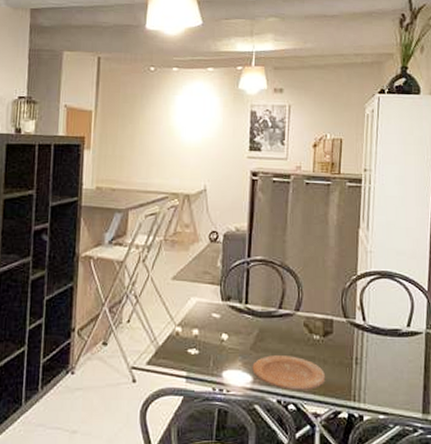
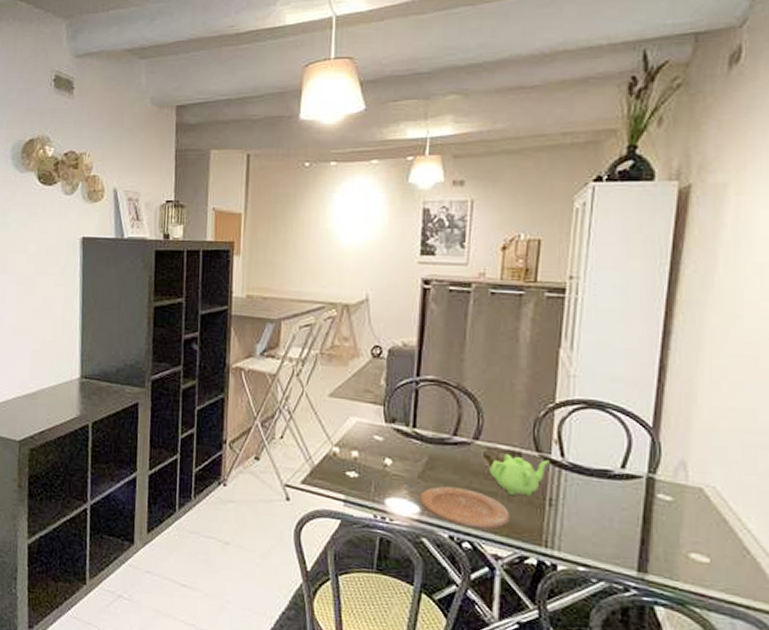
teapot: none [307,321,355,359] -> present [488,453,550,497]

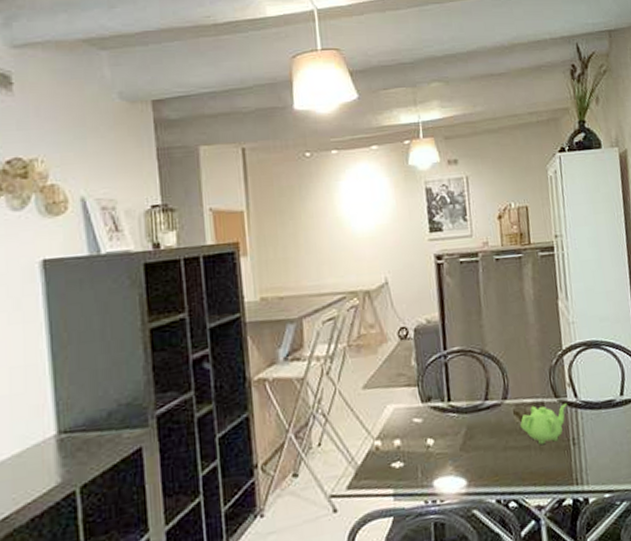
plate: present [420,486,510,529] -> none [464,448,545,487]

